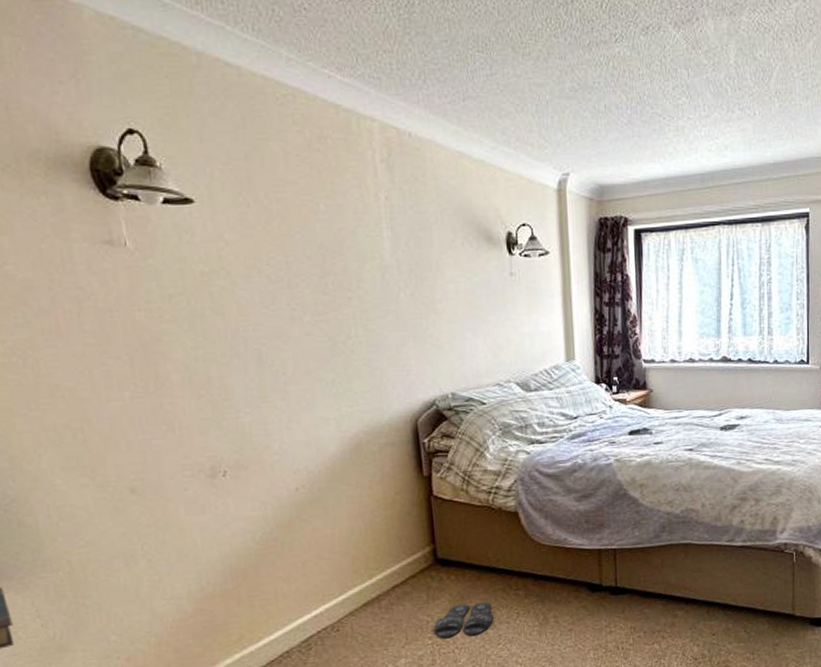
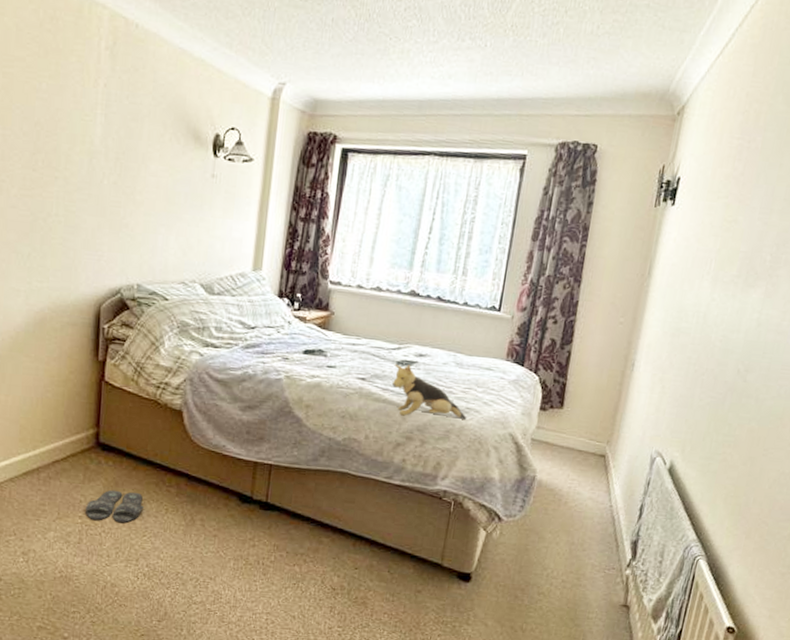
plush toy: none [718,429,794,479] -> present [392,363,466,419]

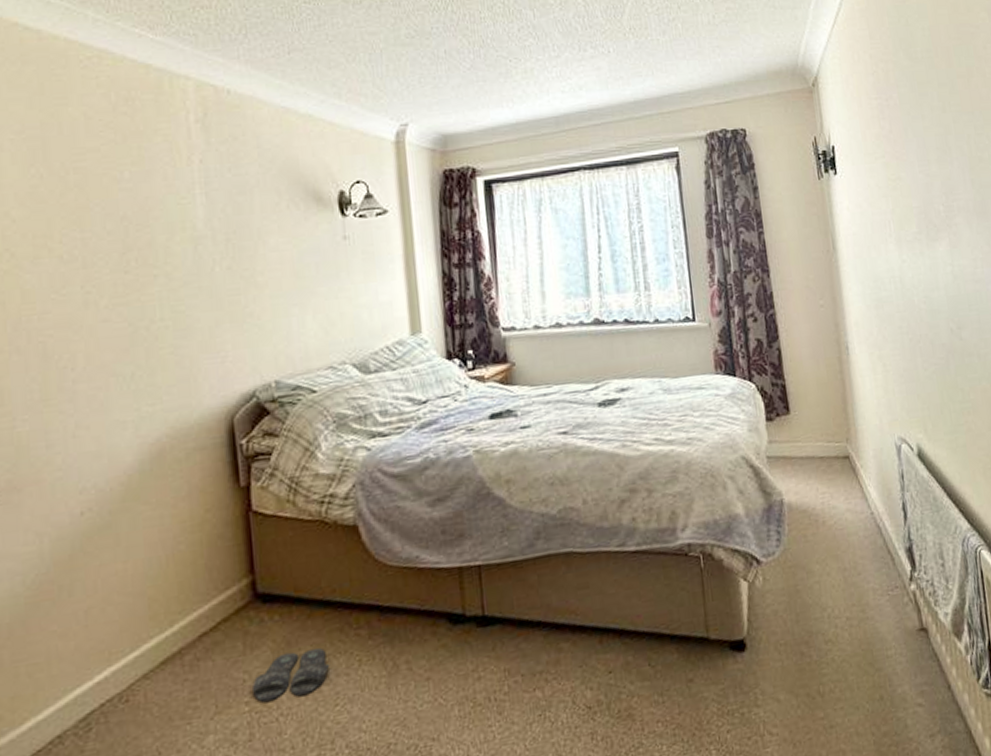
plush toy: present [392,363,466,419] -> none [595,404,690,466]

